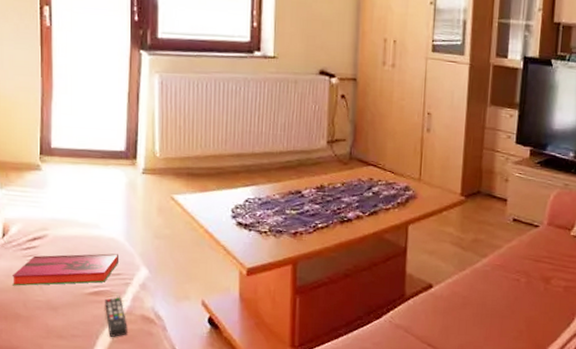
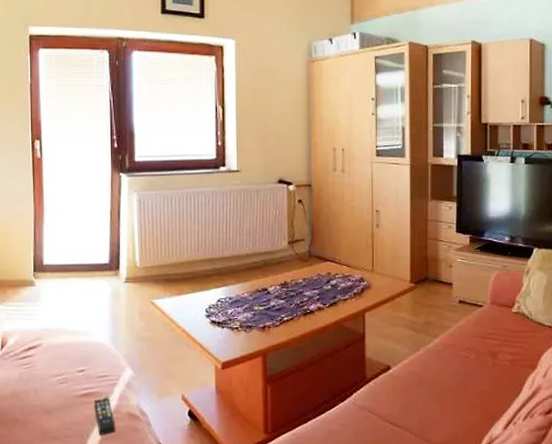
hardback book: present [12,253,120,286] -> none [10,357,106,393]

